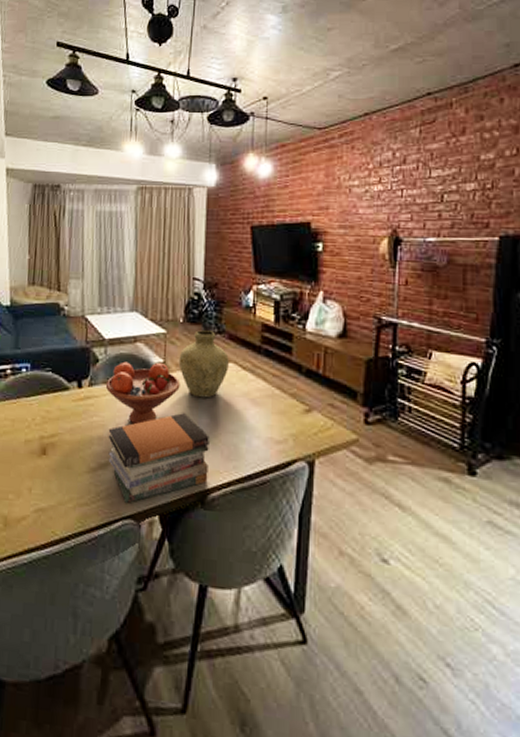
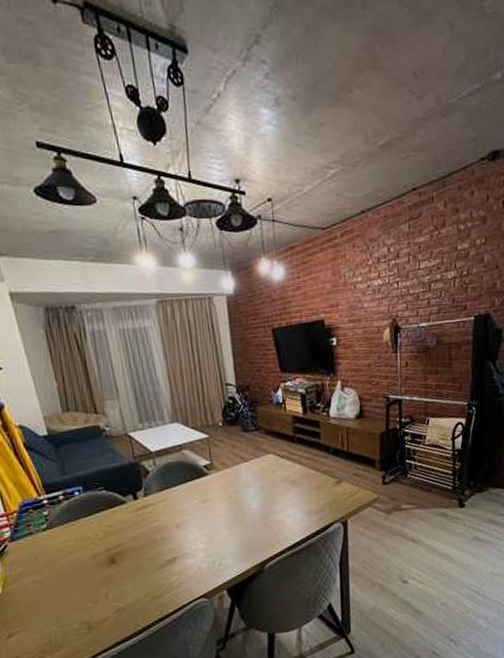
fruit bowl: present [105,361,181,425] -> none [159,464,229,522]
book stack: present [108,413,209,503] -> none [170,504,264,587]
vase: present [178,330,229,398] -> none [223,429,269,489]

